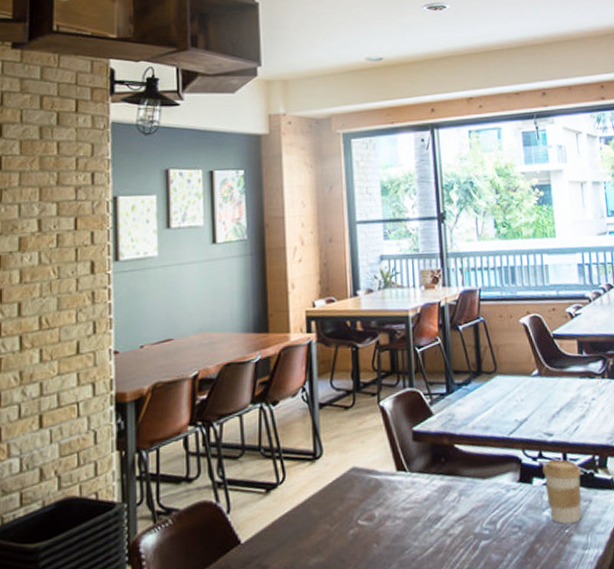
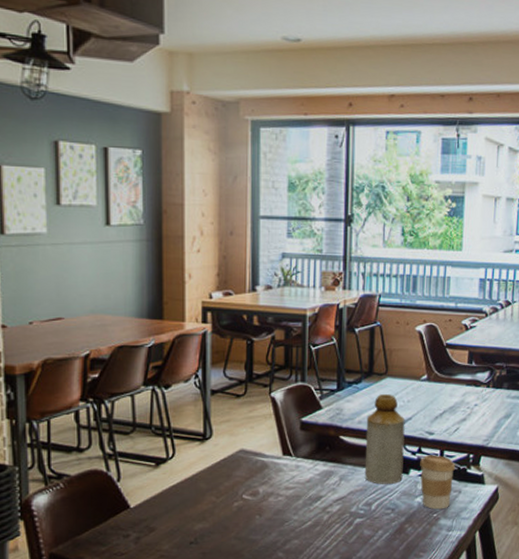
bottle: none [480,394,526,498] -> present [364,394,405,485]

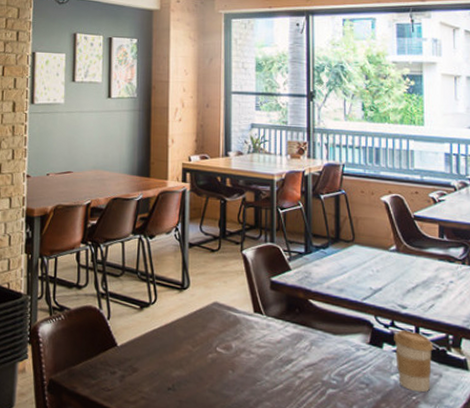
bottle: present [364,394,405,485] -> none [335,261,376,357]

